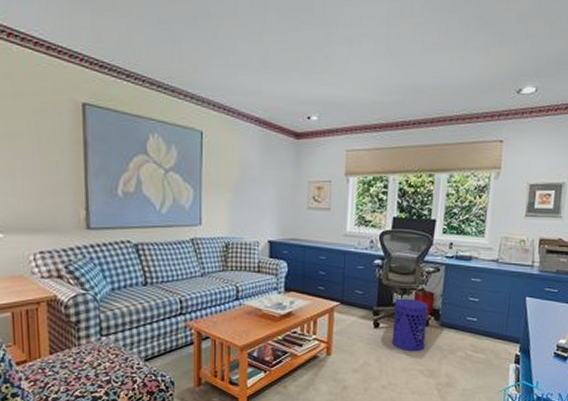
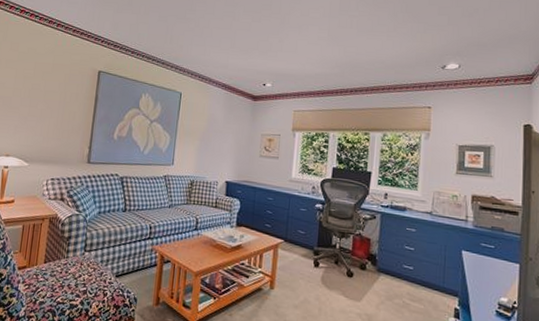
waste bin: present [391,298,429,352] -> none [330,241,366,295]

